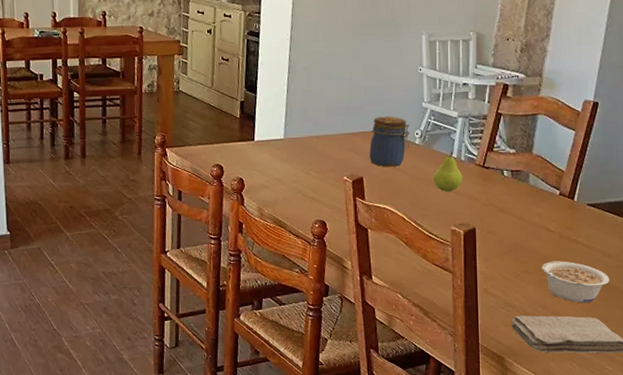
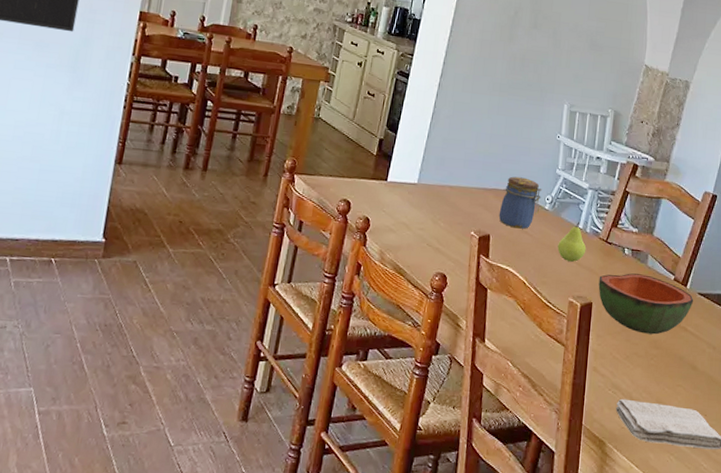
bowl: none [480,193,583,251] -> present [598,273,694,335]
legume: present [542,261,610,303] -> none [650,346,713,394]

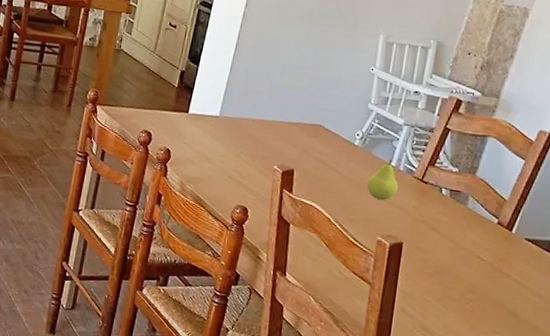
jar: present [498,176,542,229] -> none [304,110,352,165]
bowl: present [598,273,694,335] -> none [410,214,520,279]

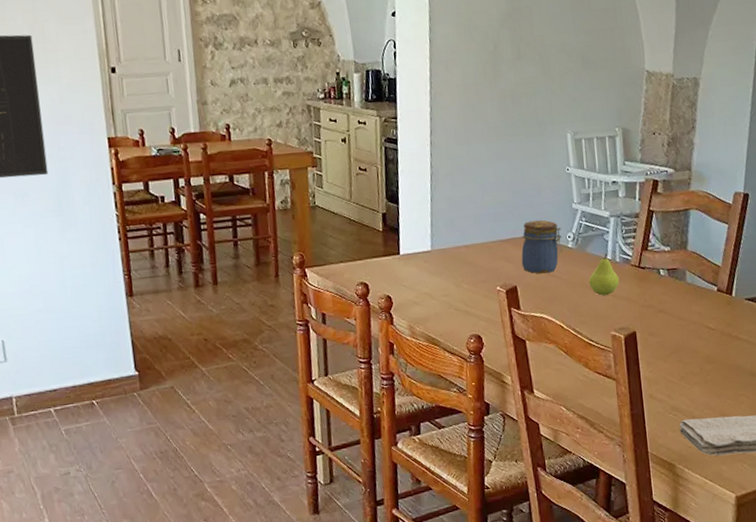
jar: none [304,110,352,165] -> present [521,220,563,274]

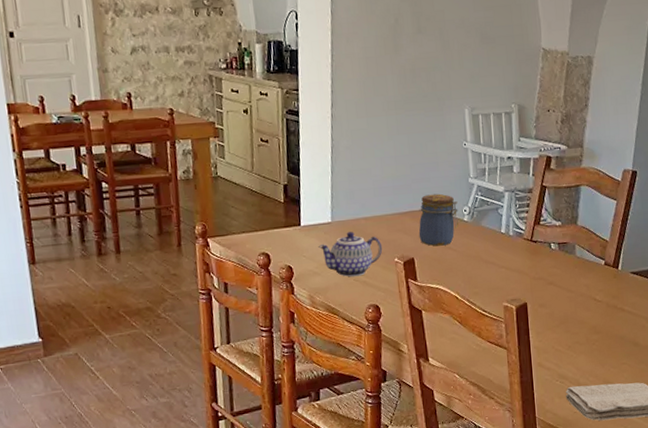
teapot: none [418,260,484,307] -> present [318,232,383,277]
fruit: present [589,252,620,296] -> none [483,226,513,268]

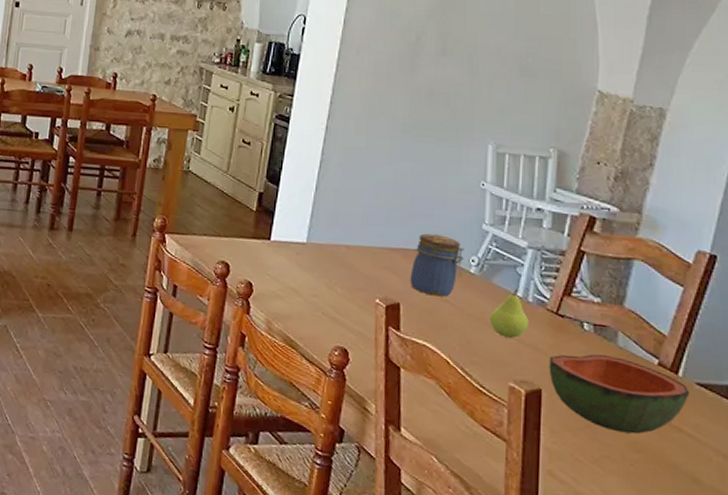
teapot: present [318,232,383,277] -> none [286,258,363,311]
fruit: none [483,226,513,268] -> present [490,288,529,338]
bowl: none [529,265,627,322] -> present [549,354,690,434]

